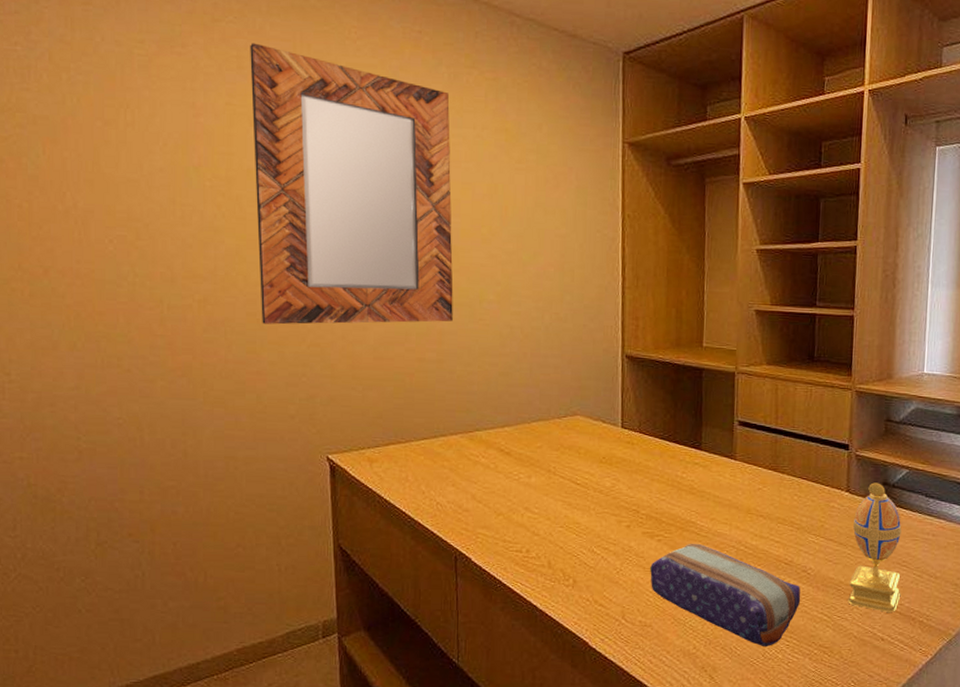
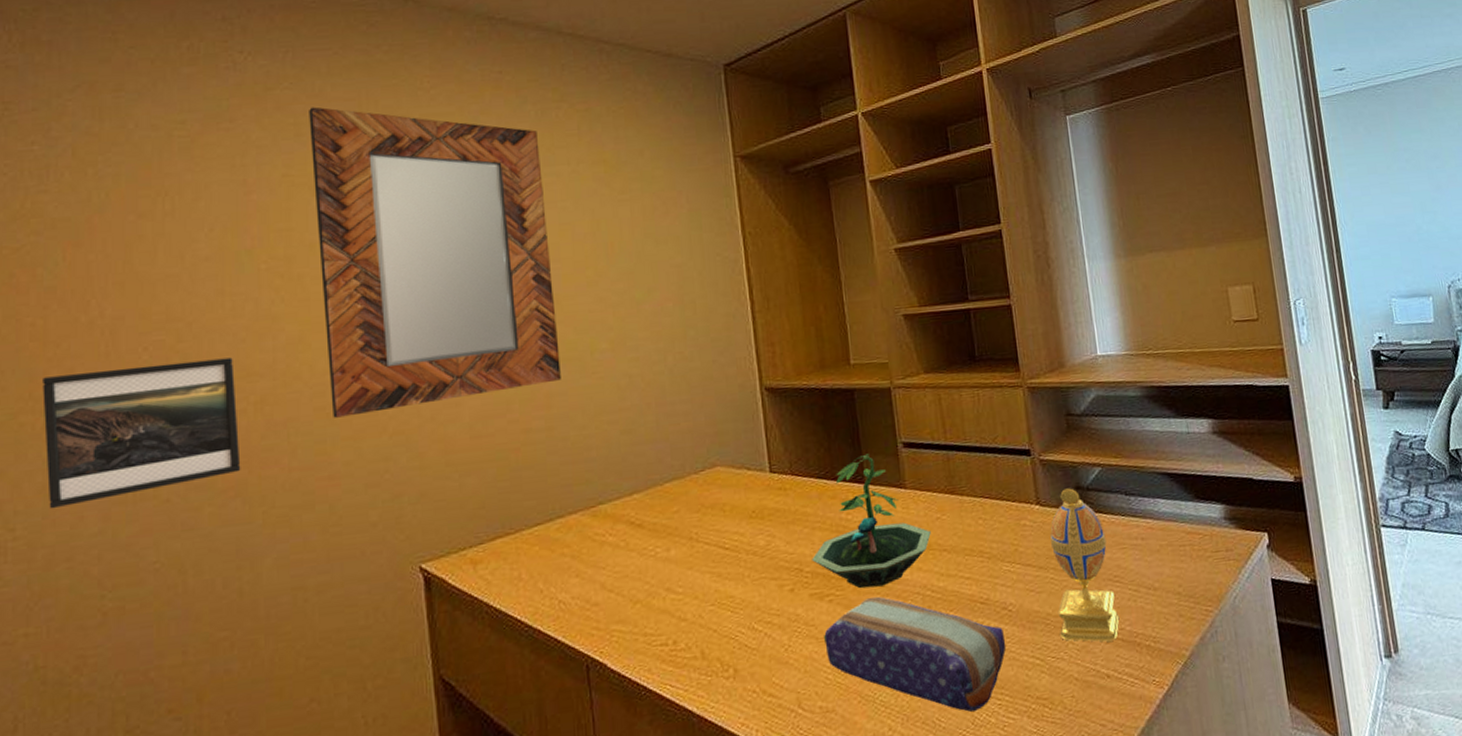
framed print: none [29,253,187,363] -> present [42,357,241,509]
terrarium: none [648,425,752,536] -> present [812,453,931,589]

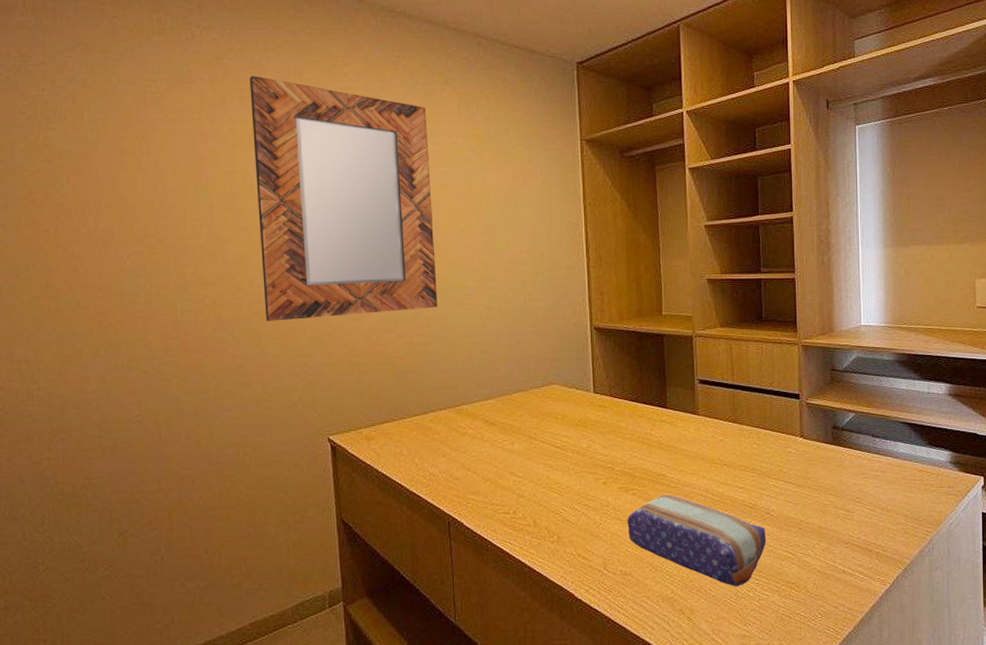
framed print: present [42,357,241,509] -> none [55,268,199,370]
terrarium: present [812,453,931,589] -> none [622,385,715,487]
decorative egg: present [1050,488,1120,642] -> none [809,427,857,546]

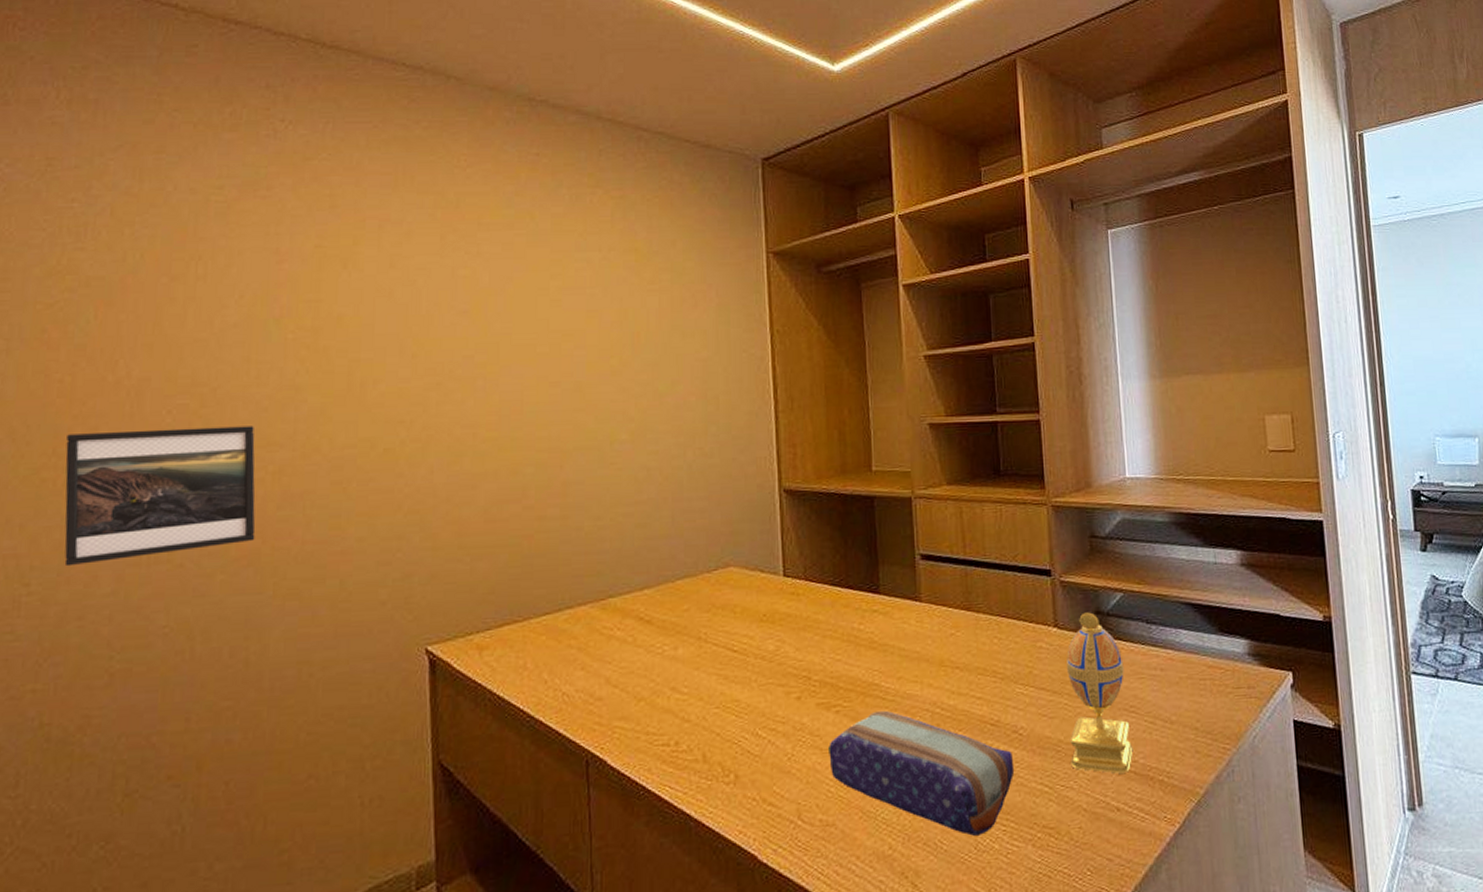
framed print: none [55,268,199,370] -> present [64,426,256,567]
home mirror: present [250,75,437,321] -> none [344,179,579,493]
decorative egg: none [809,427,857,546] -> present [1066,612,1133,774]

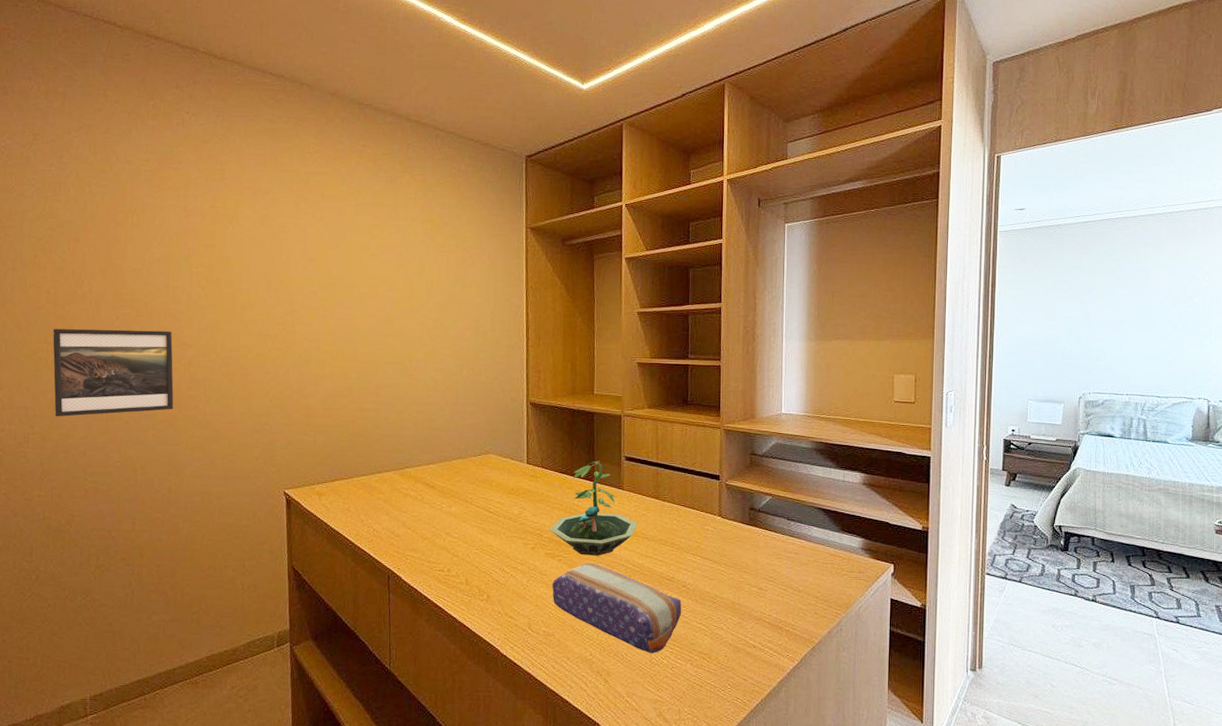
terrarium: none [821,563,944,702] -> present [550,461,638,556]
decorative egg: present [1066,612,1133,774] -> none [723,508,769,622]

